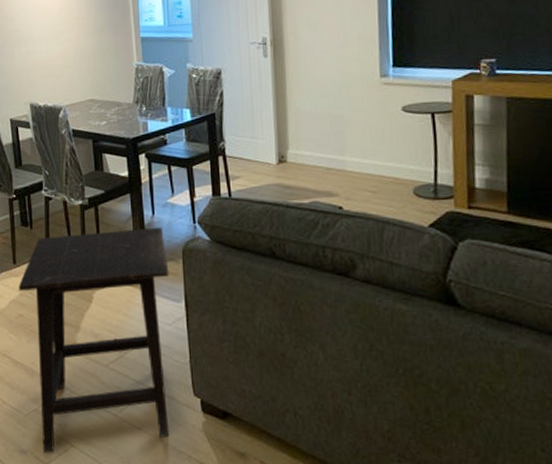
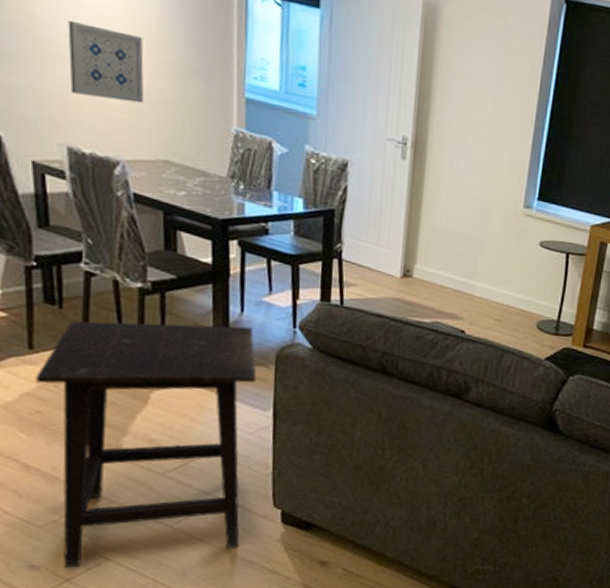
wall art: none [26,11,75,64] -> present [68,21,145,104]

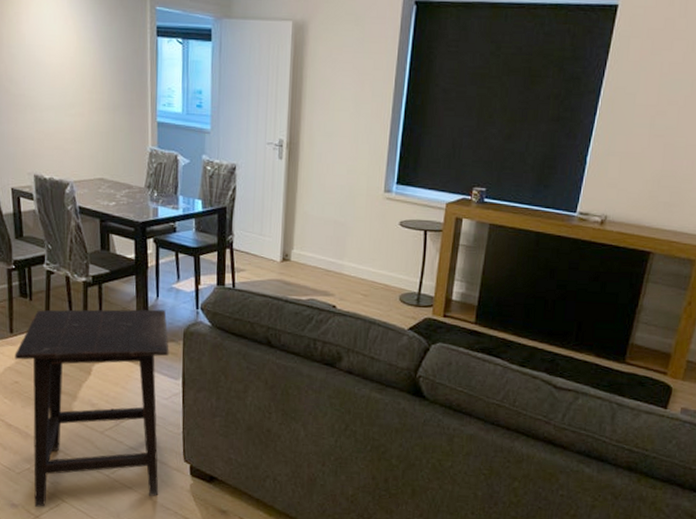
wall art: present [68,21,145,104] -> none [34,78,86,135]

